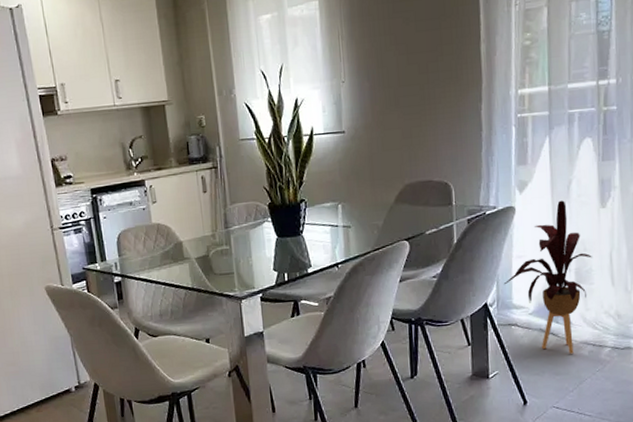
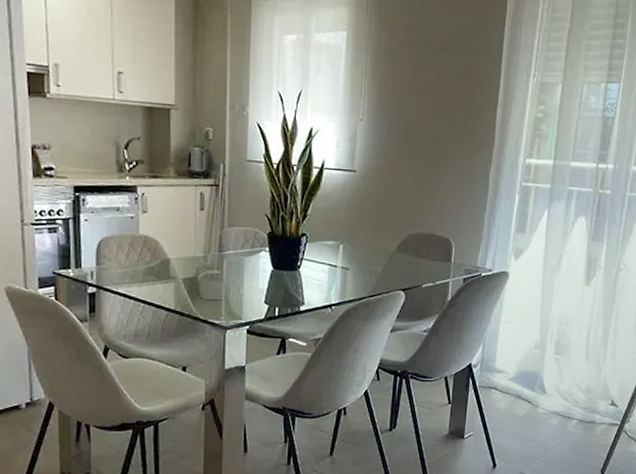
house plant: present [503,200,592,354] -> none [489,273,572,422]

